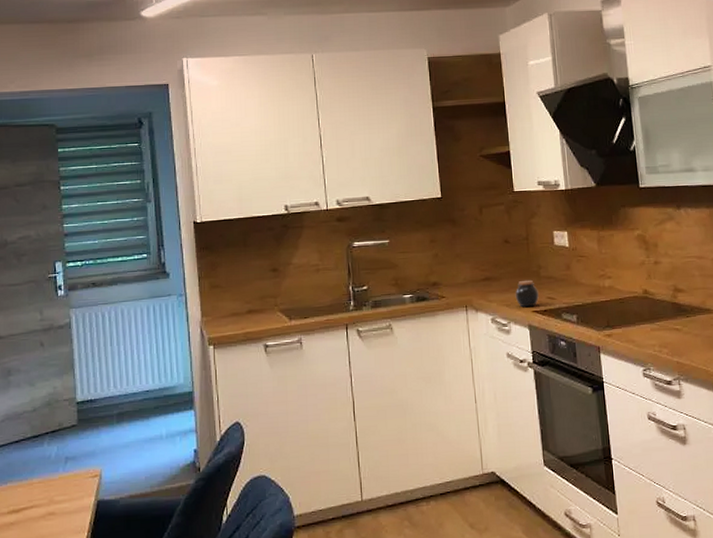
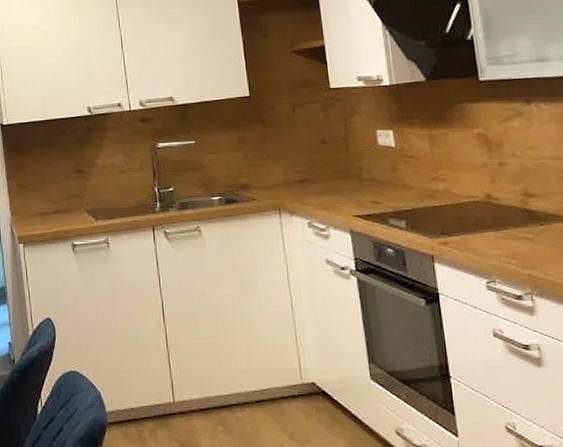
jar: present [515,280,539,308] -> none [333,182,361,212]

